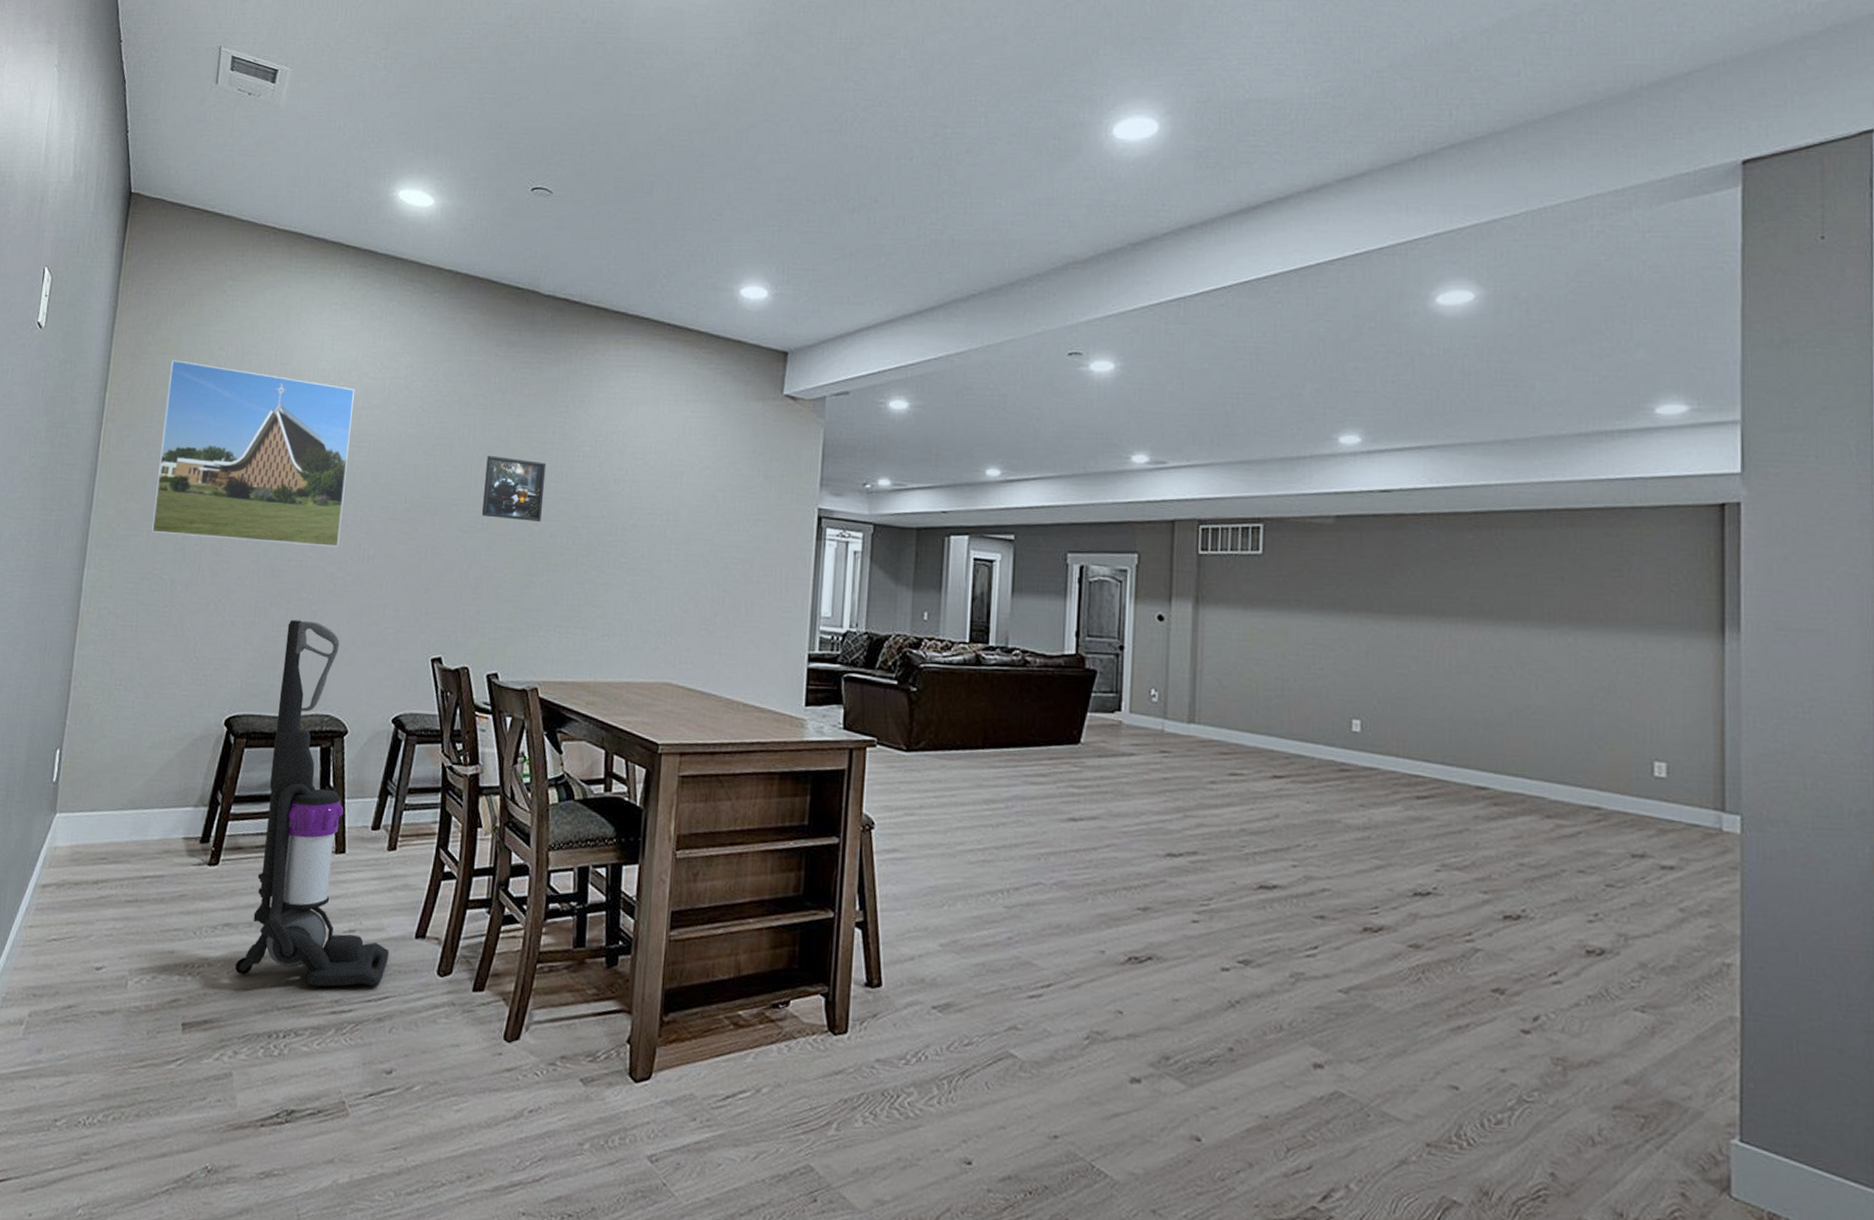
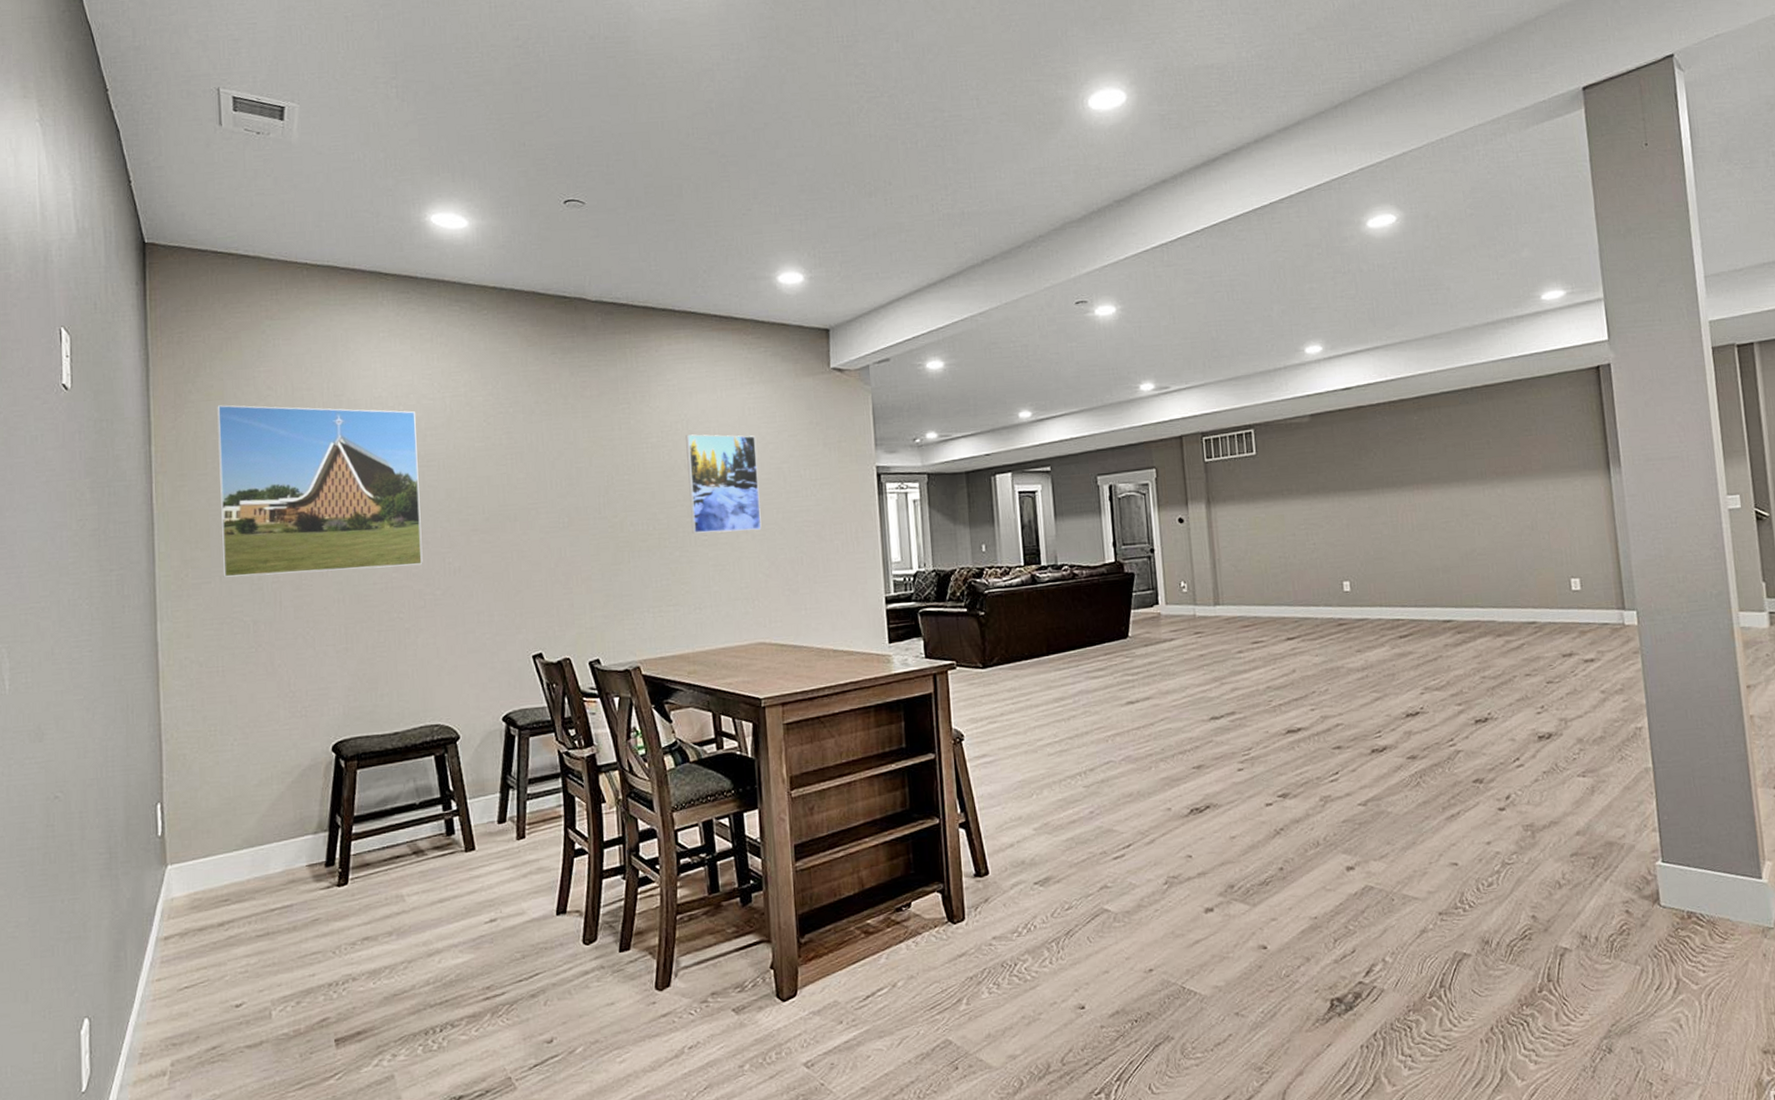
vacuum cleaner: present [234,619,390,987] -> none [380,638,534,982]
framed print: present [482,455,547,522] -> none [558,457,621,516]
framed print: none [611,448,694,561] -> present [685,434,762,534]

